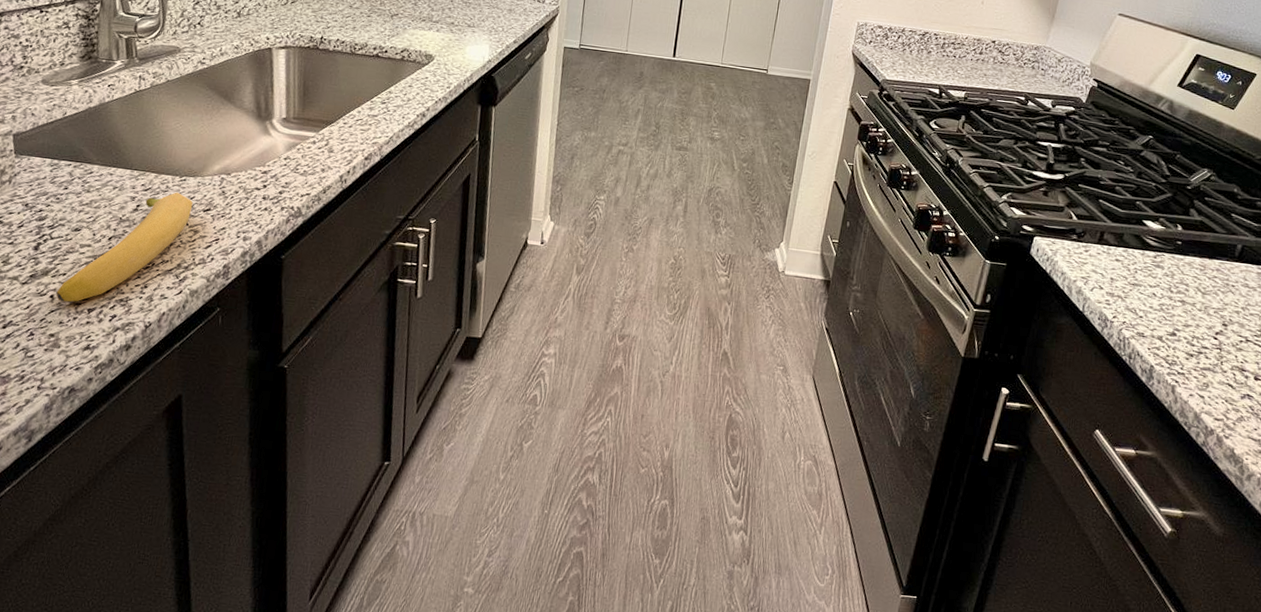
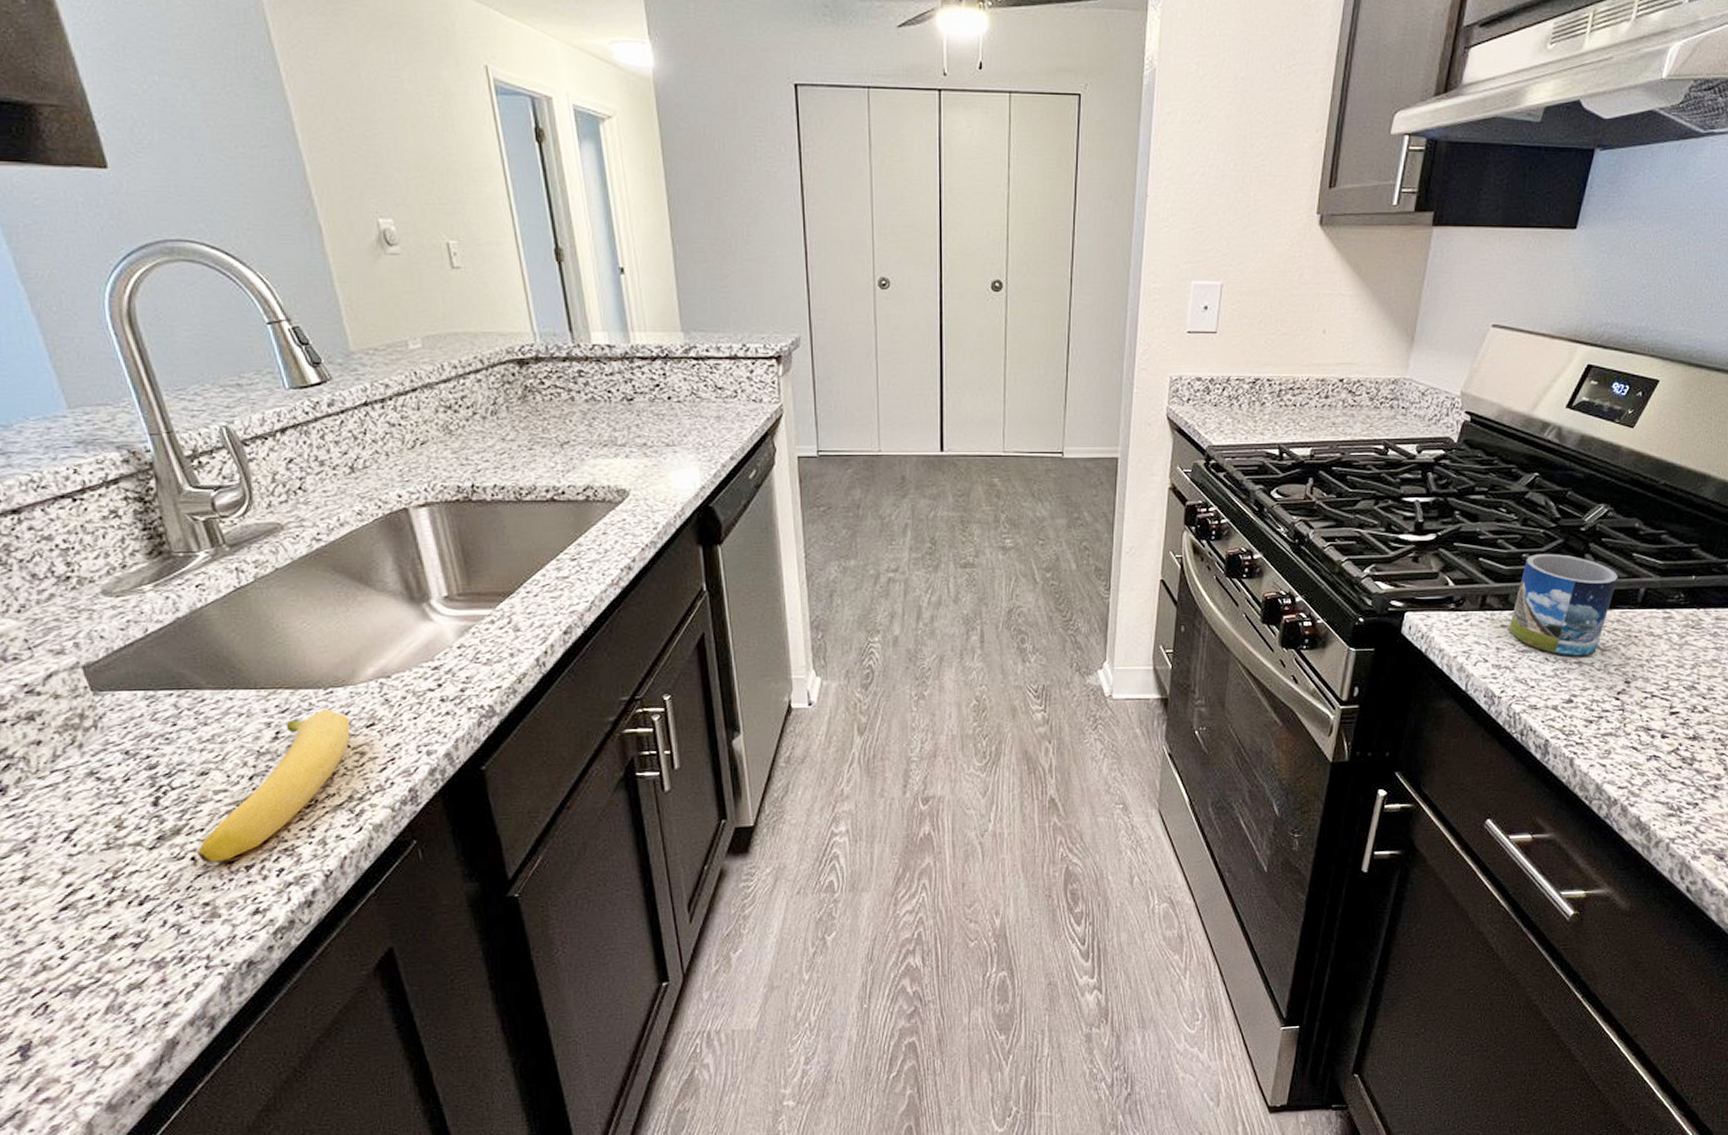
mug: none [1122,203,1219,296] -> present [1508,554,1619,656]

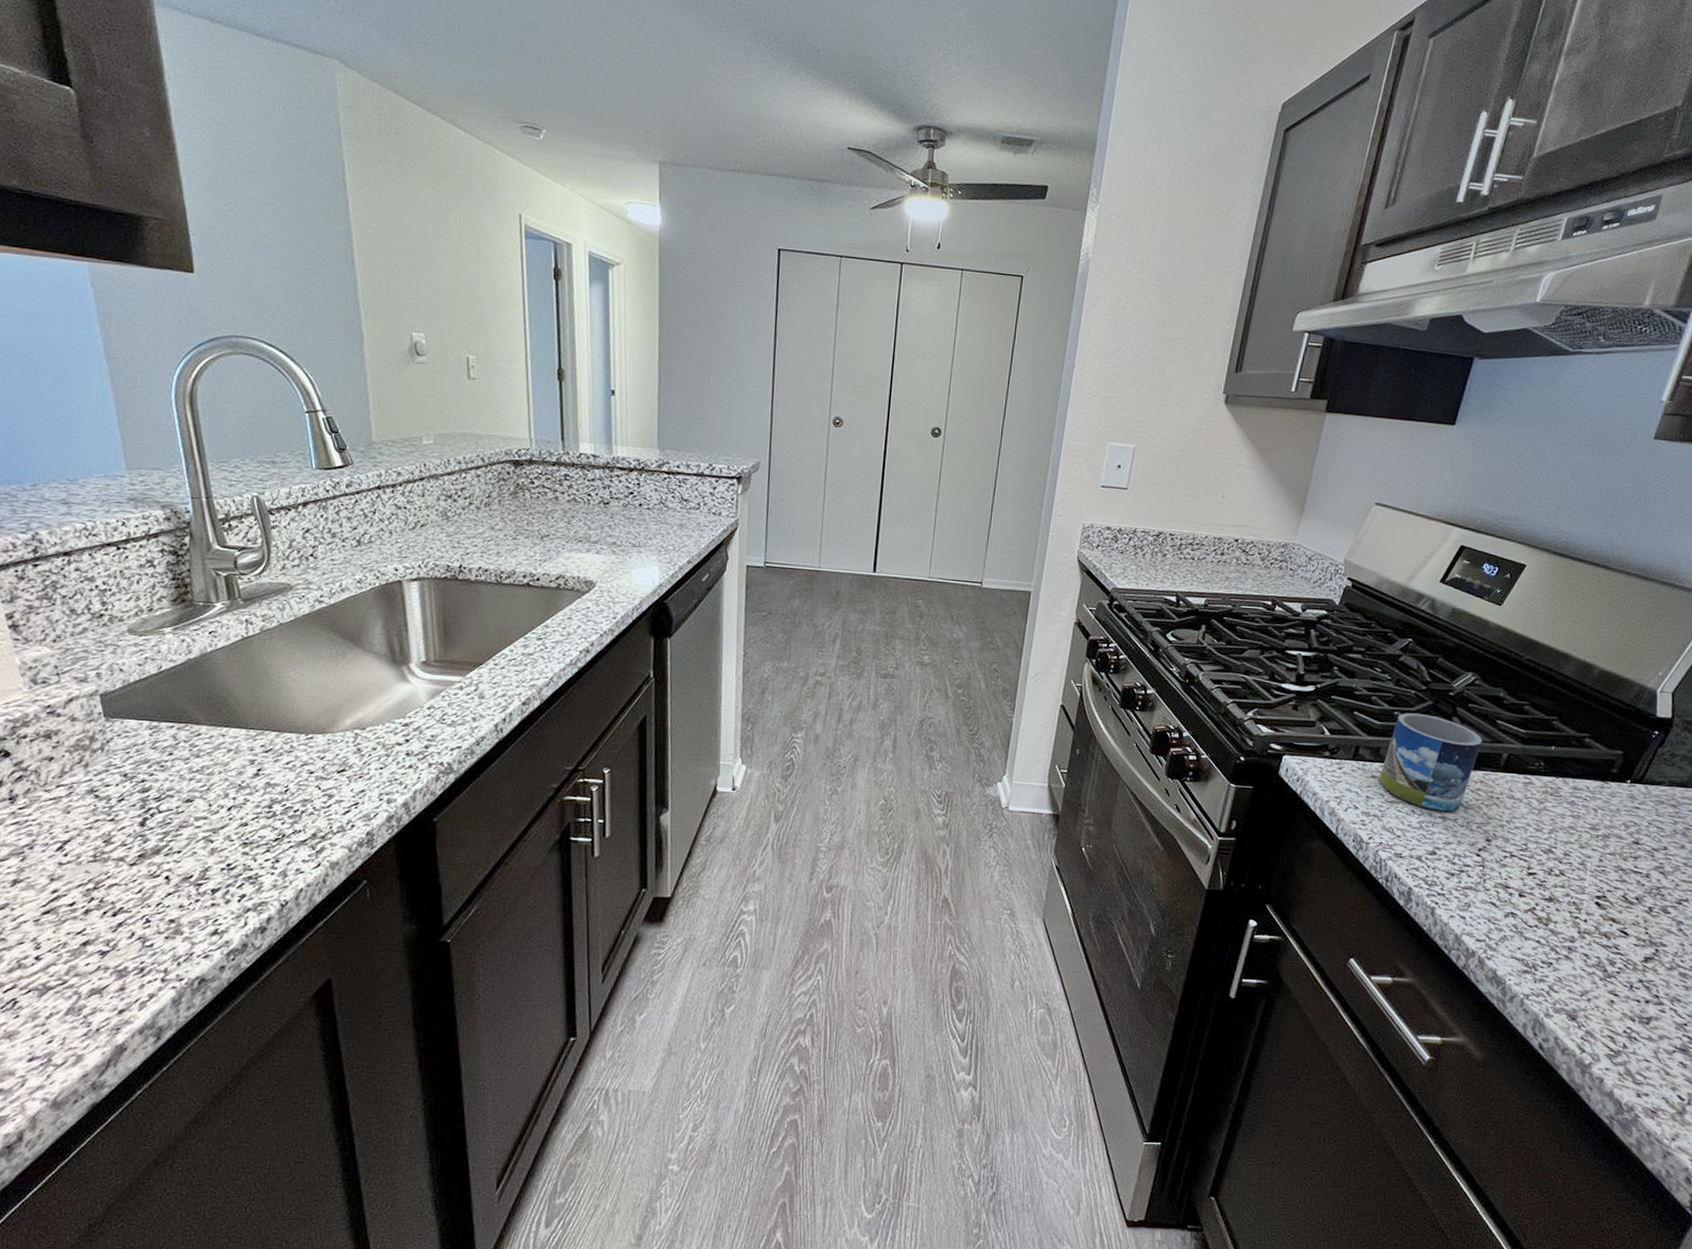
banana: present [197,708,351,863] -> none [171,752,325,883]

